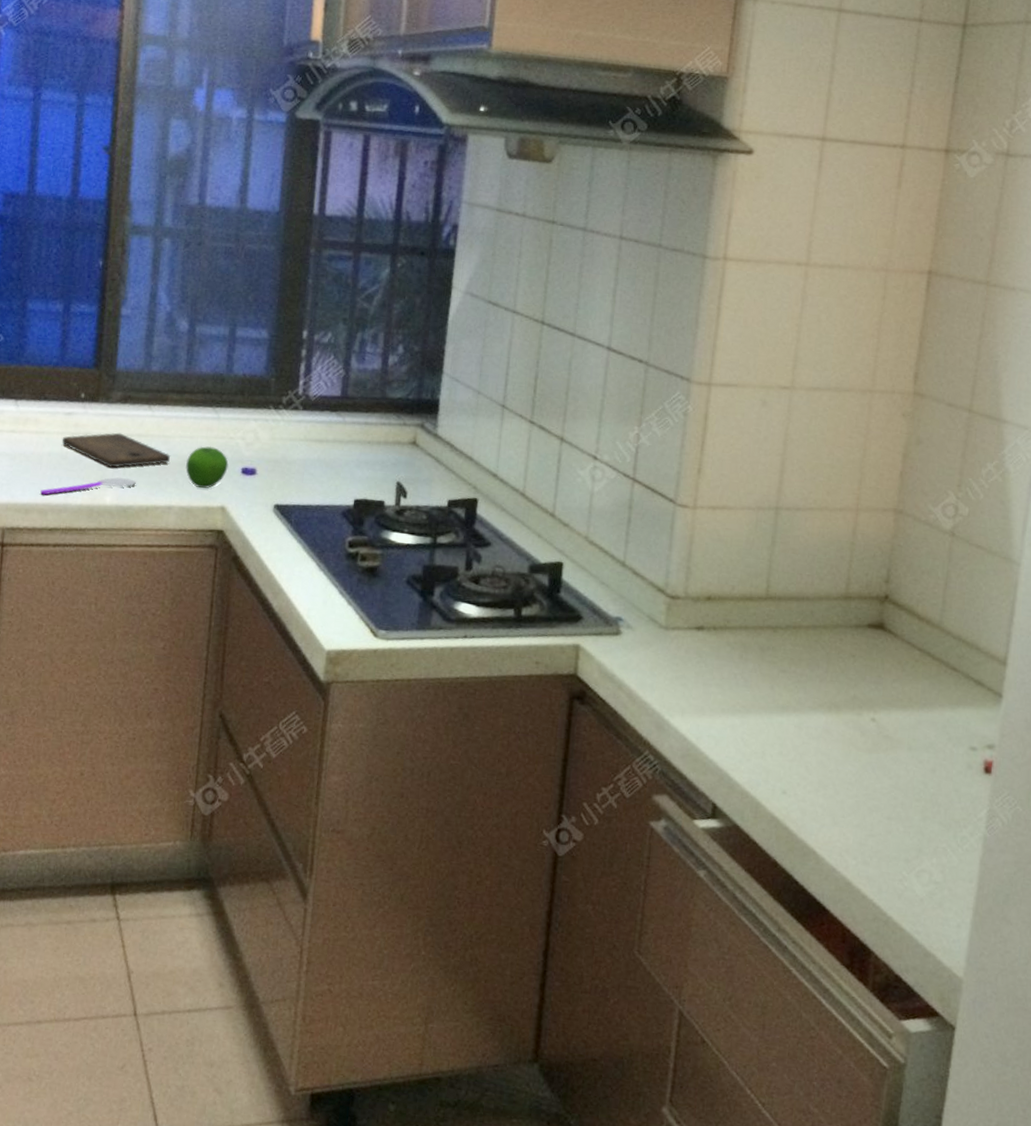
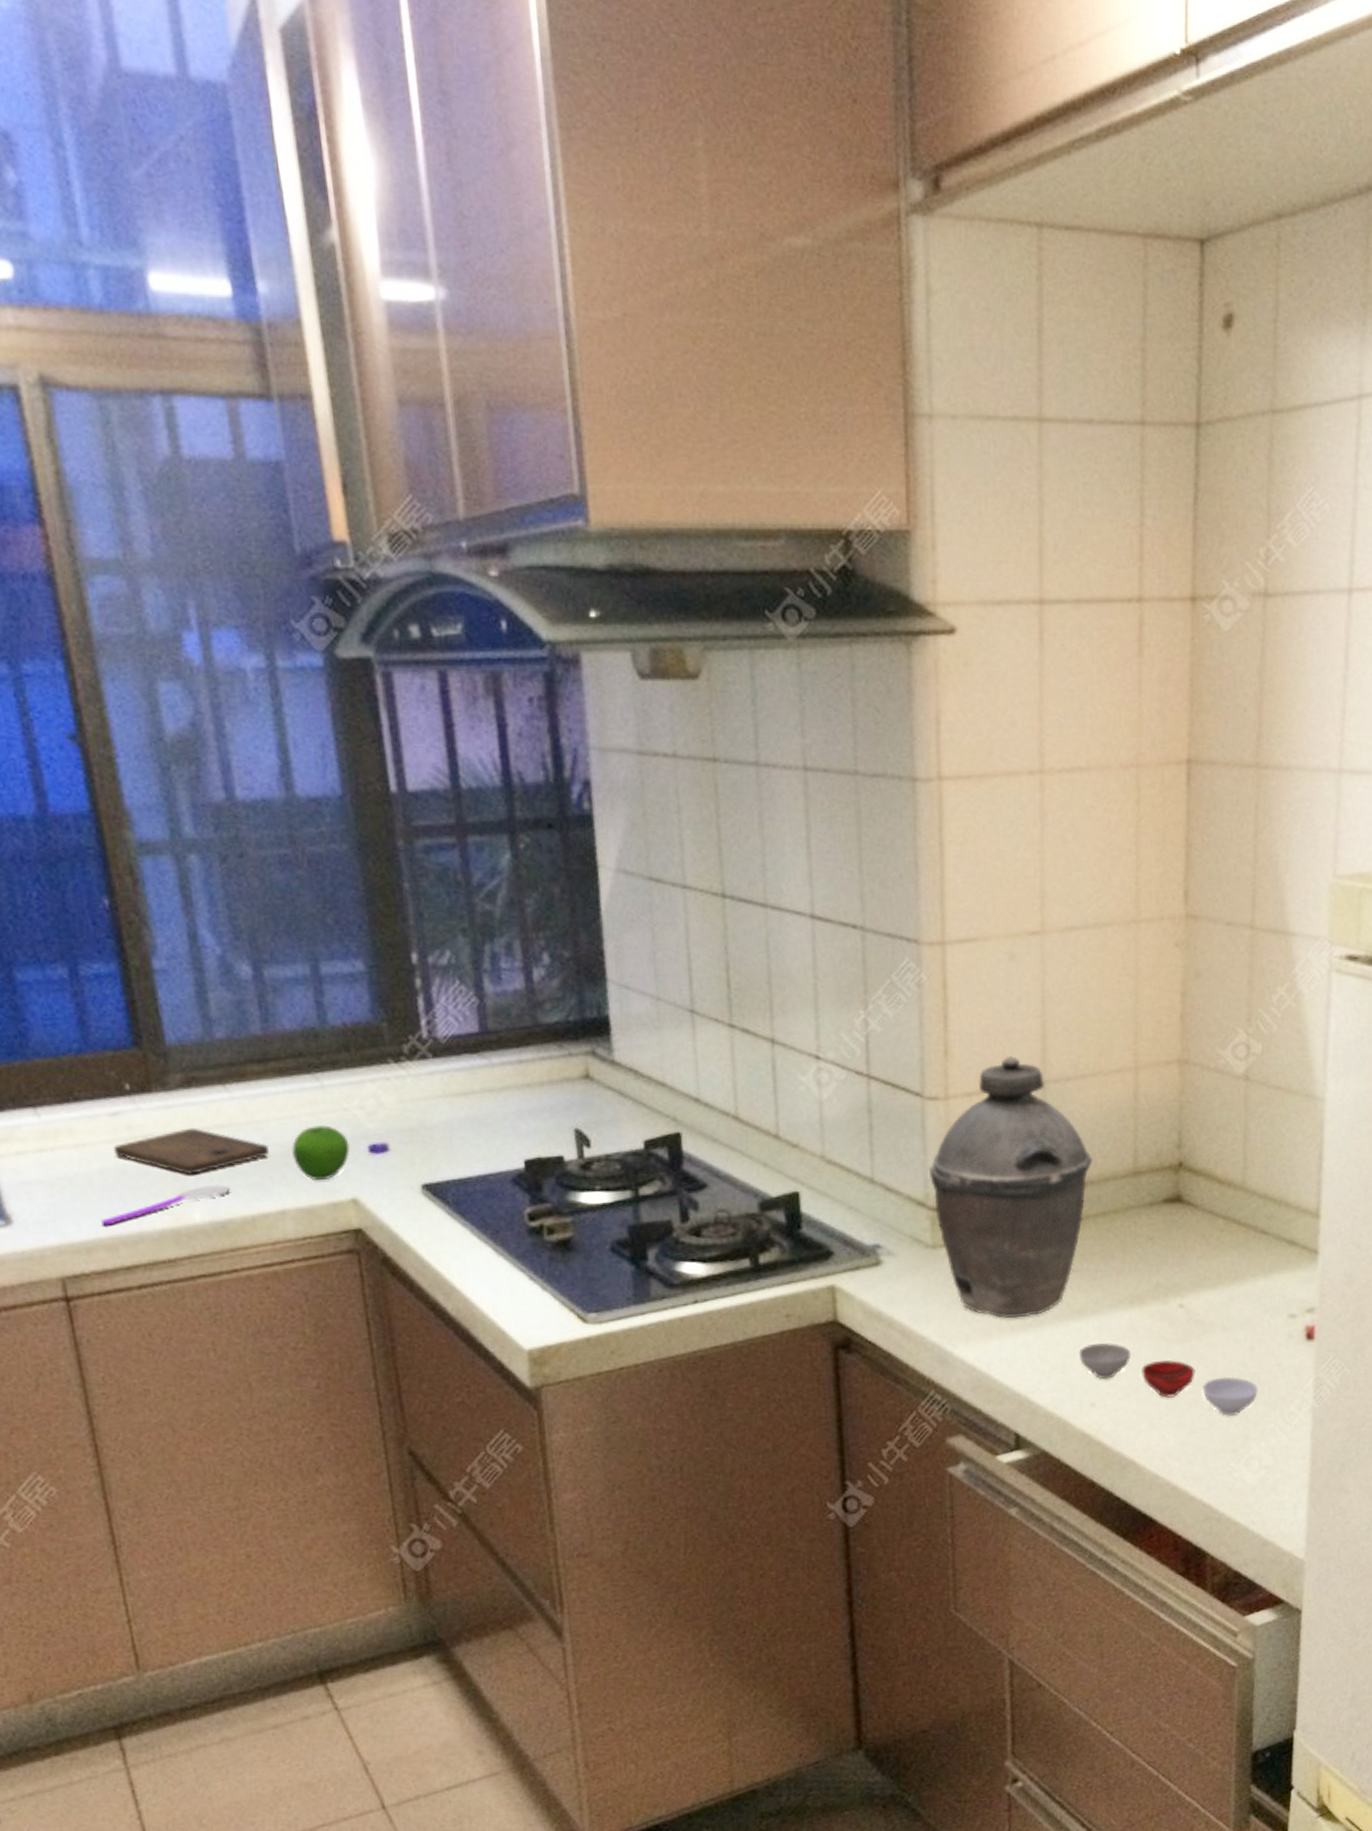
kettle: none [671,482,812,703] -> present [928,1056,1094,1319]
bowl: none [777,737,935,829] -> present [1078,1342,1258,1416]

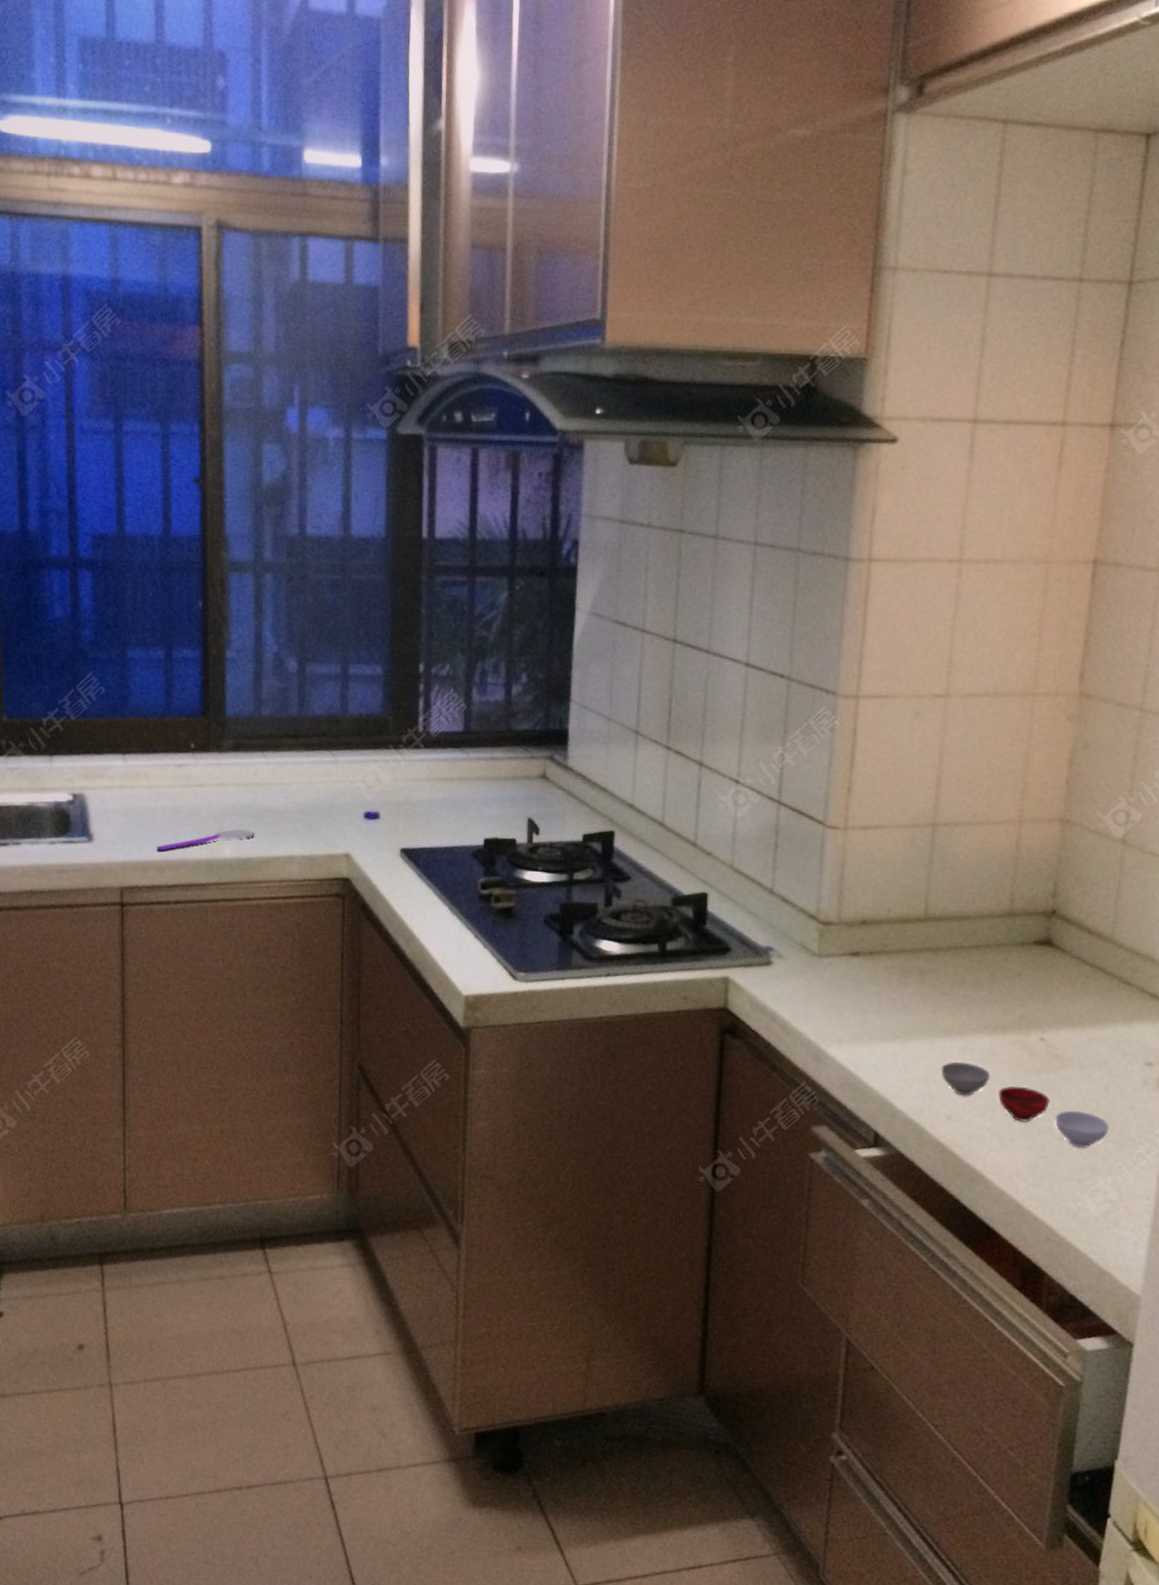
cutting board: present [113,1127,270,1175] -> none [174,782,290,819]
apple: present [292,1124,350,1180] -> none [306,791,350,835]
kettle: present [928,1056,1094,1319] -> none [822,799,973,1029]

